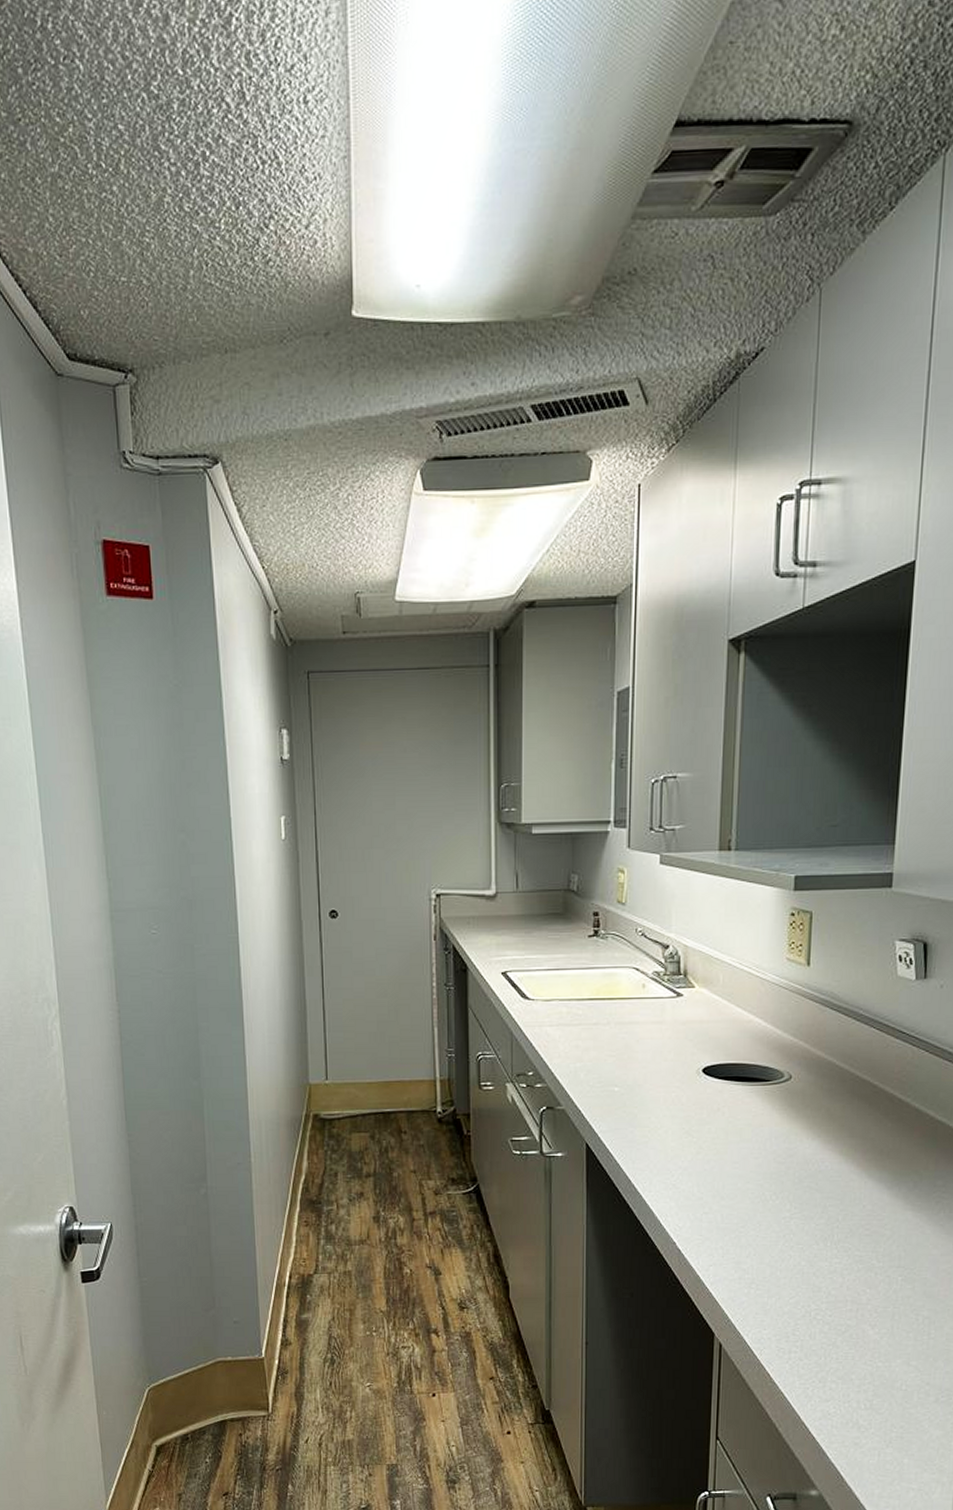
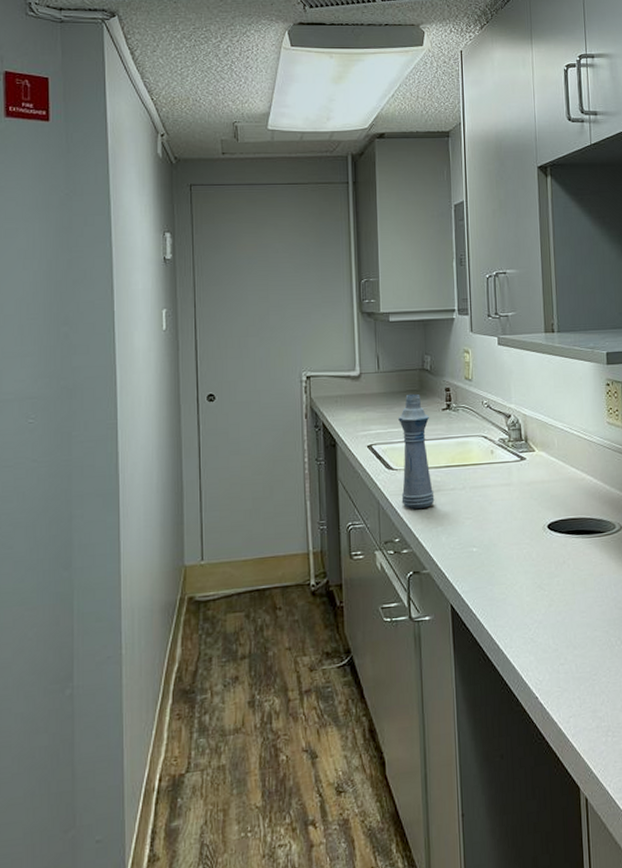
bottle: none [537,917,574,1042] -> present [398,393,435,509]

